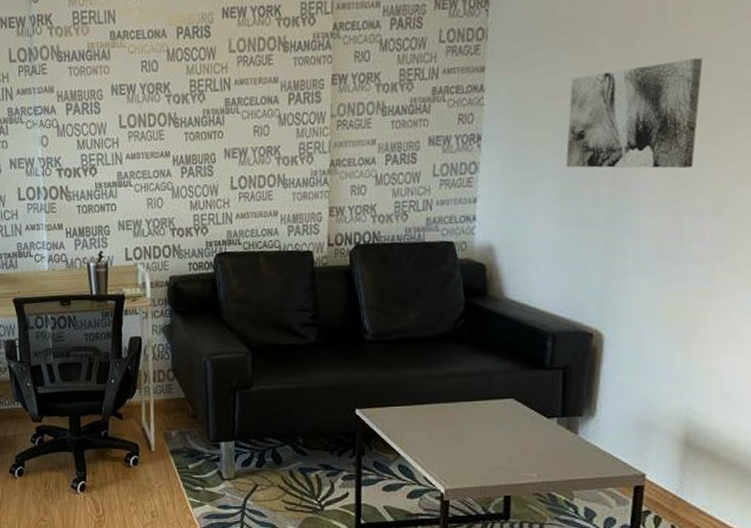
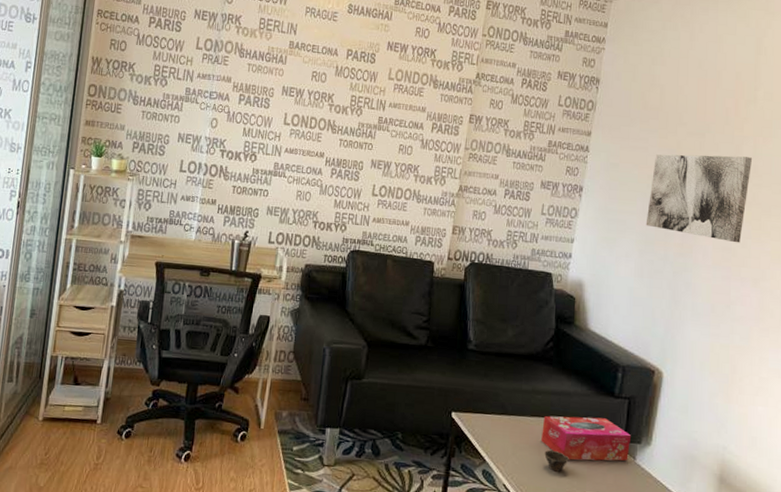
tissue box: none [461,394,571,444] -> present [540,415,632,461]
cup: none [467,435,497,457] -> present [544,449,569,472]

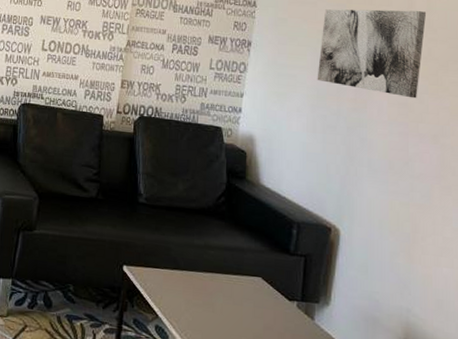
tissue box: present [540,415,632,461] -> none [214,272,309,321]
cup: present [544,449,569,472] -> none [218,306,244,330]

